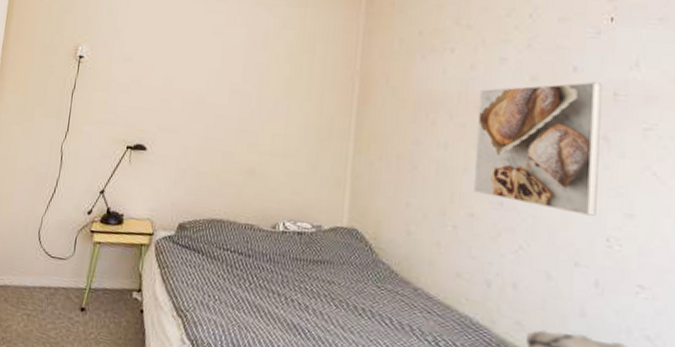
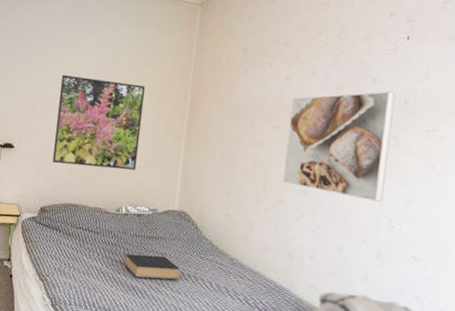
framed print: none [193,61,305,178] -> present [52,74,146,170]
book: none [282,282,353,316] -> present [124,253,181,280]

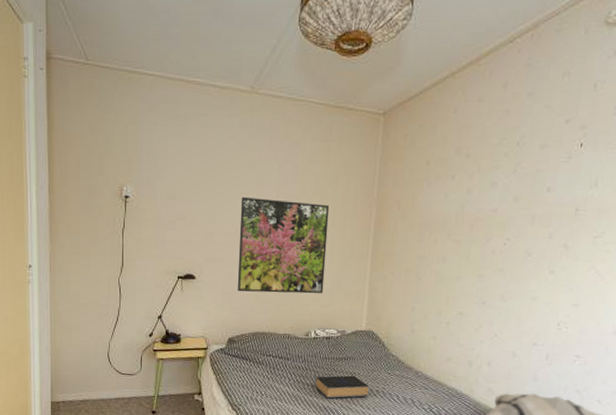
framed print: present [283,91,396,202] -> none [464,200,568,307]

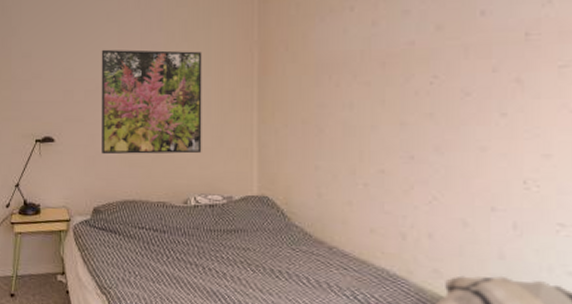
book: present [315,375,369,399] -> none [200,251,269,281]

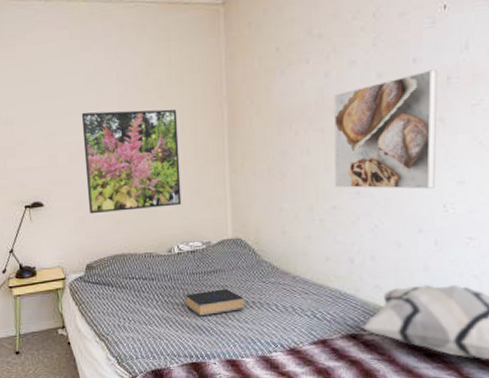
book: none [200,251,269,281] -> present [185,289,244,316]
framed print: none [383,24,513,160] -> present [335,69,438,190]

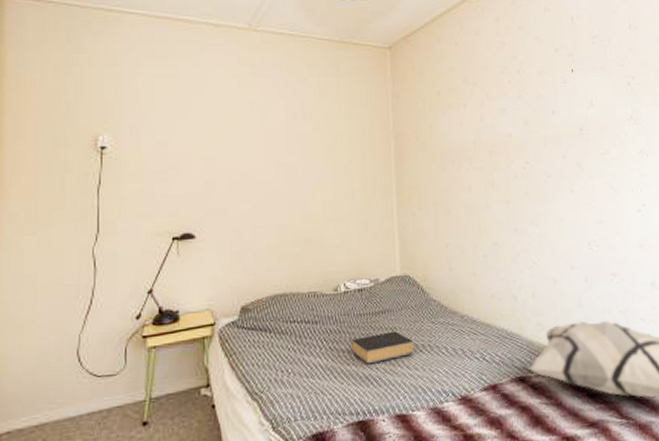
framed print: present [81,109,182,214] -> none [245,138,349,248]
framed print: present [335,69,438,190] -> none [490,121,580,228]

